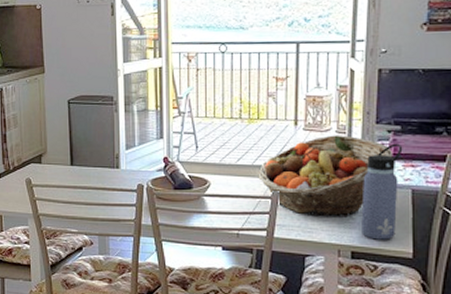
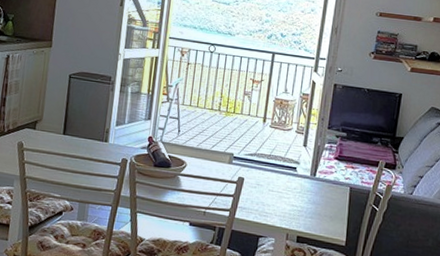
fruit basket: present [258,135,392,218] -> none [228,134,338,206]
water bottle: present [361,143,403,240] -> none [307,147,347,229]

